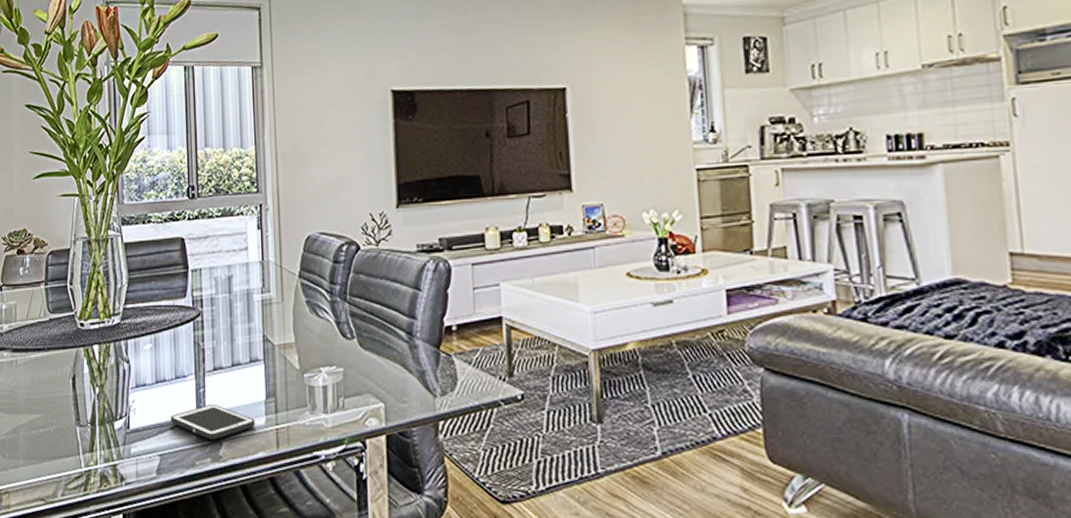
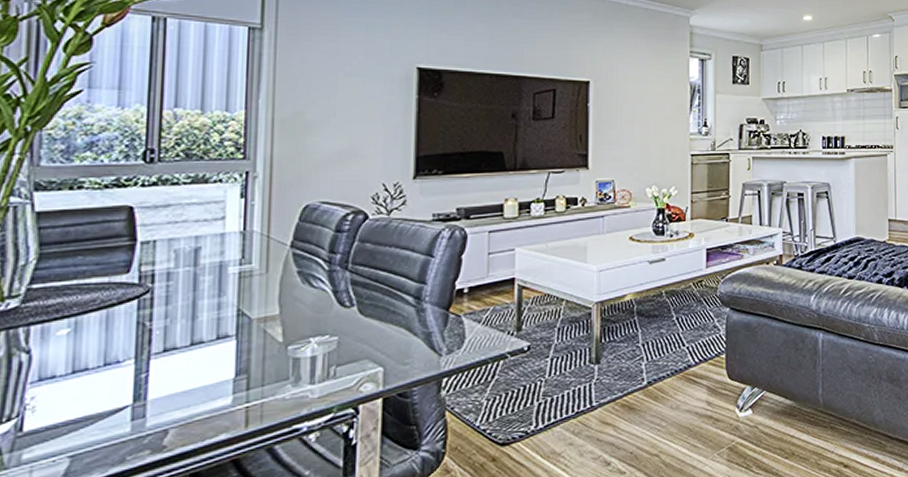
cell phone: present [170,403,255,439] -> none [91,389,218,429]

